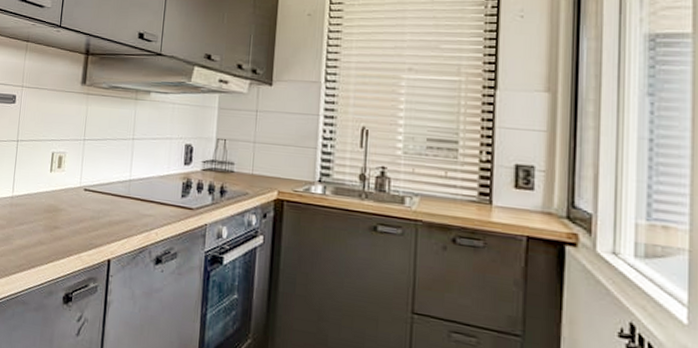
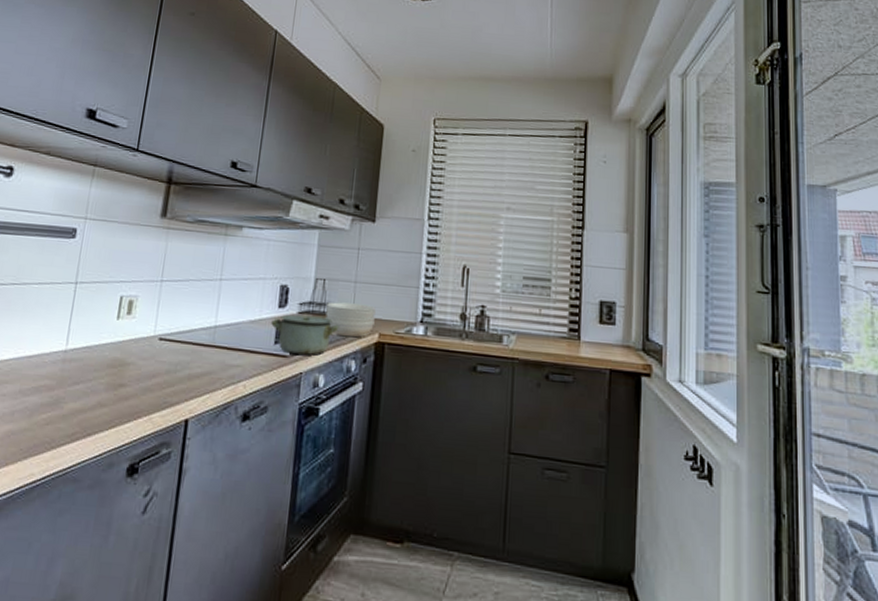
cooking pot: none [178,171,241,209] -> present [271,314,341,355]
bowl: none [227,160,274,194] -> present [325,302,376,338]

